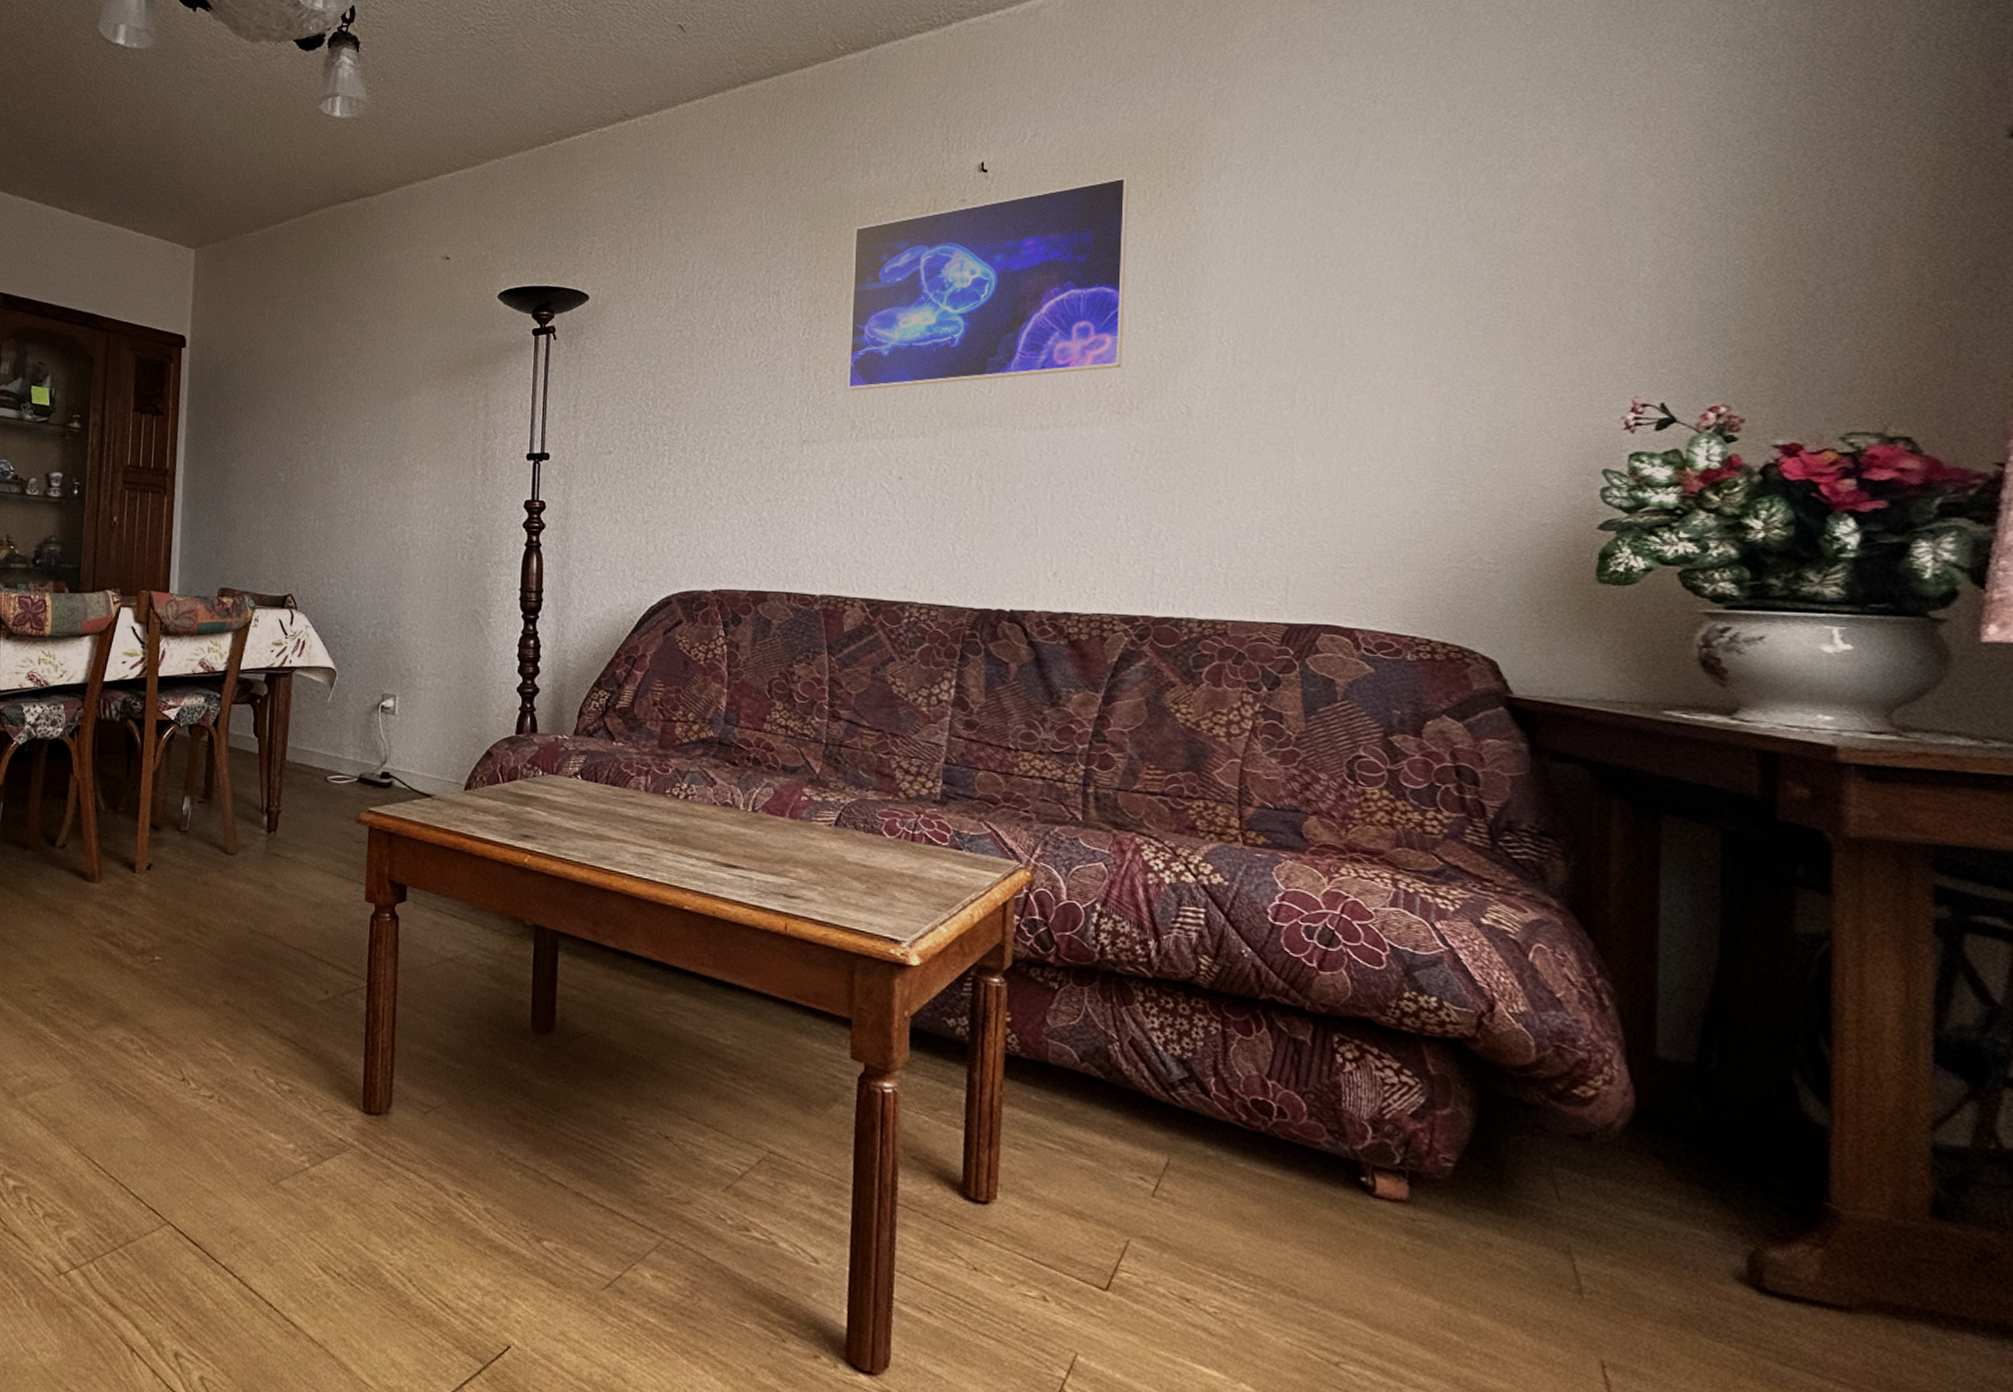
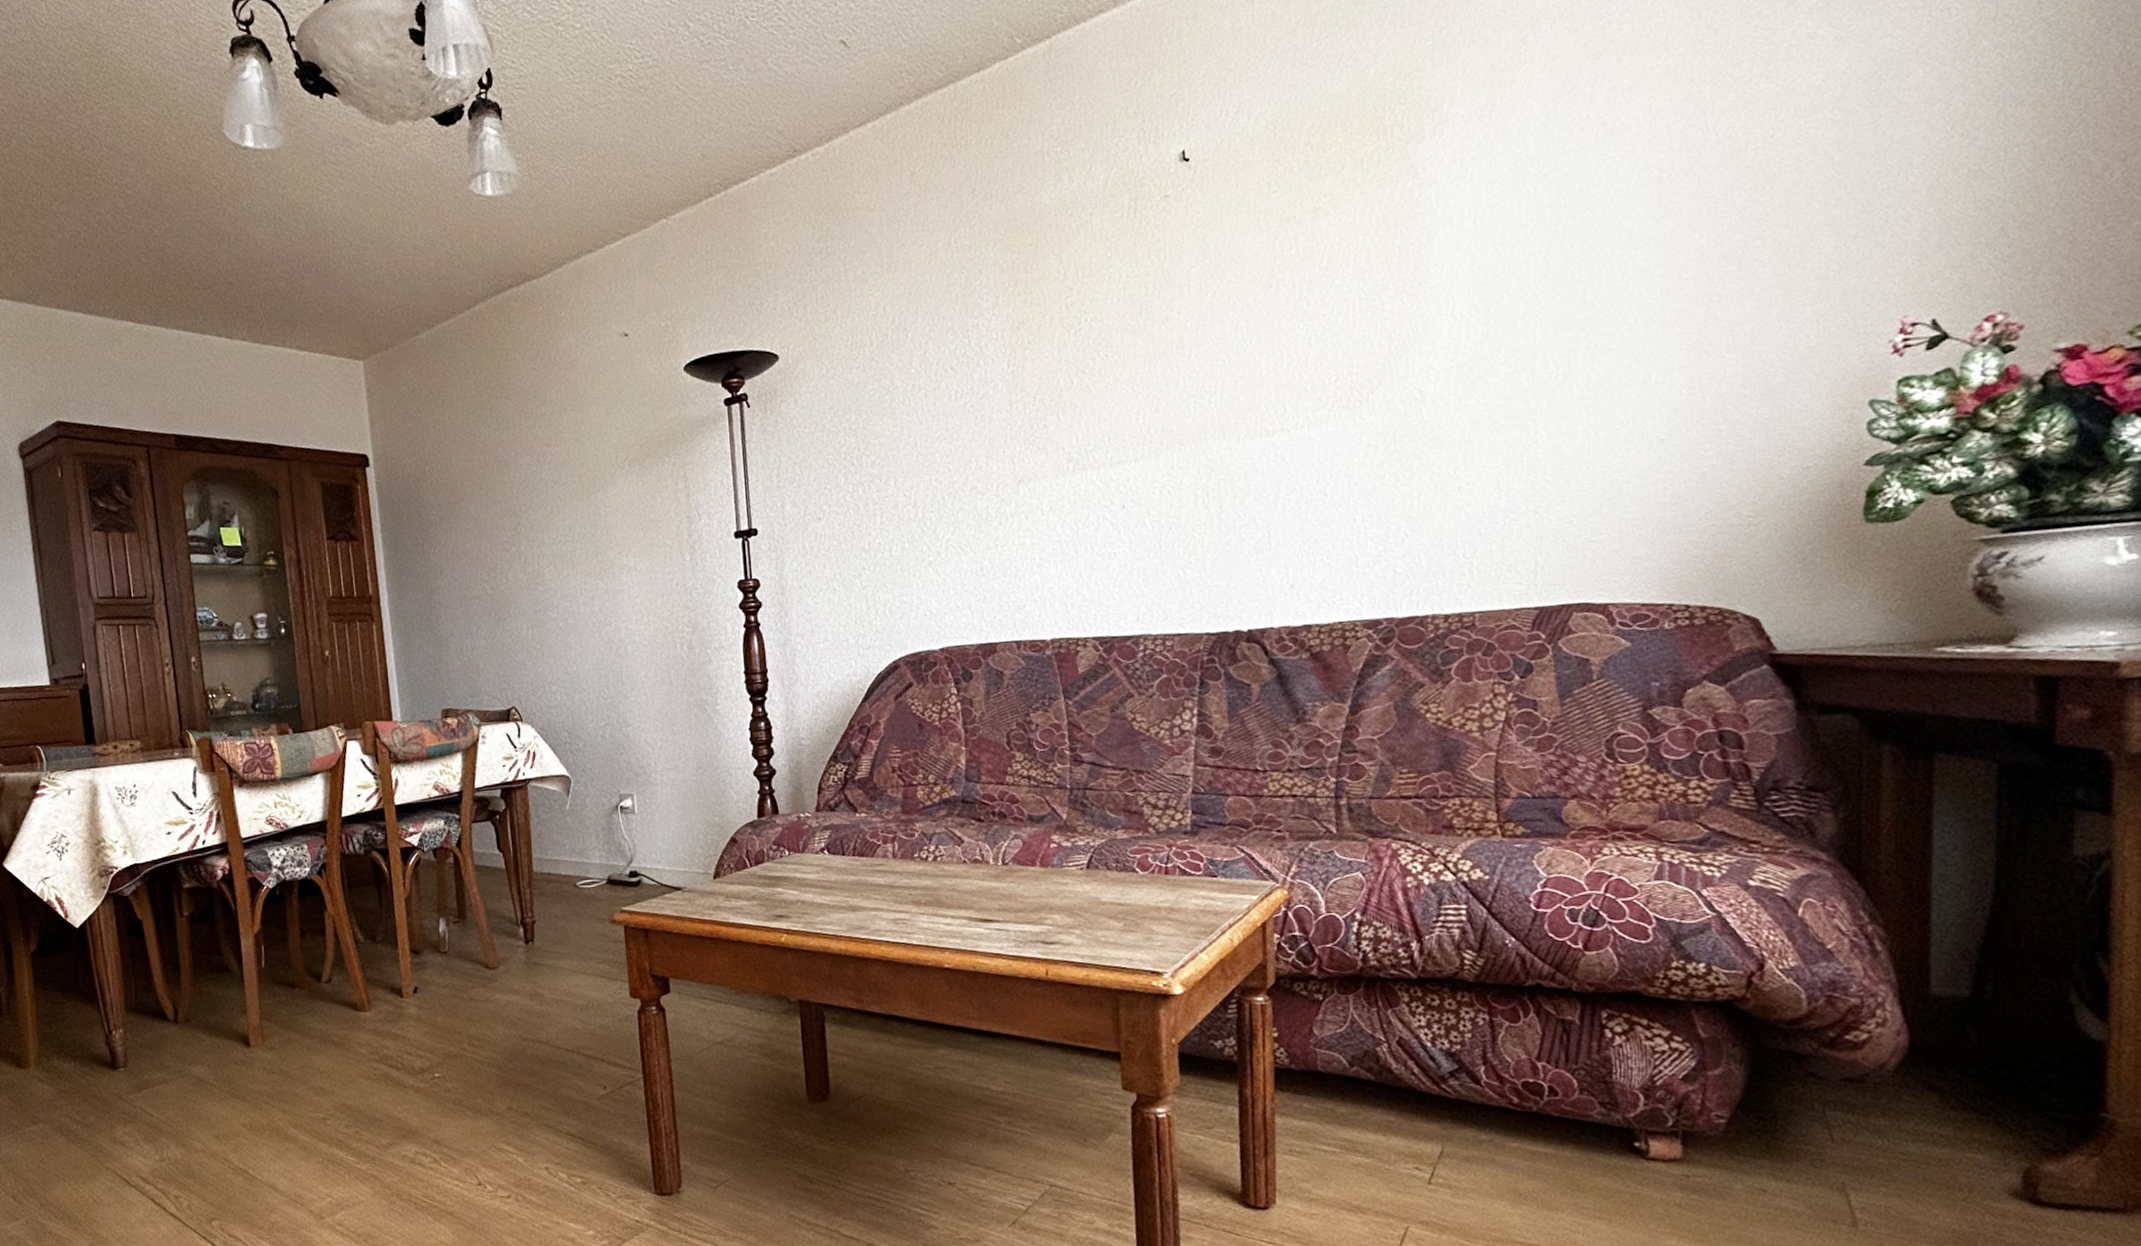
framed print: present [847,177,1129,391] -> none [1051,145,1349,422]

